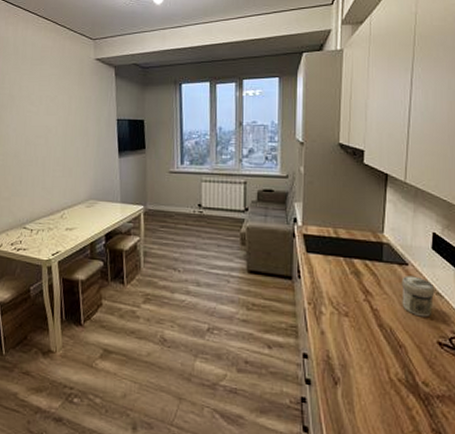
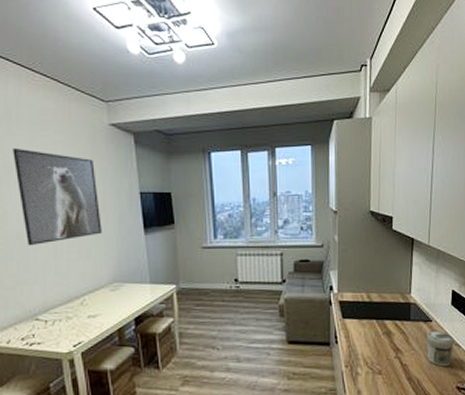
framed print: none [17,79,83,163] -> present [13,147,102,246]

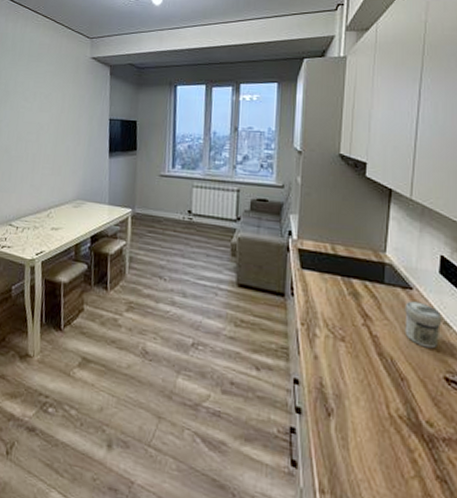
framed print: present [13,147,102,246] -> none [12,75,75,159]

